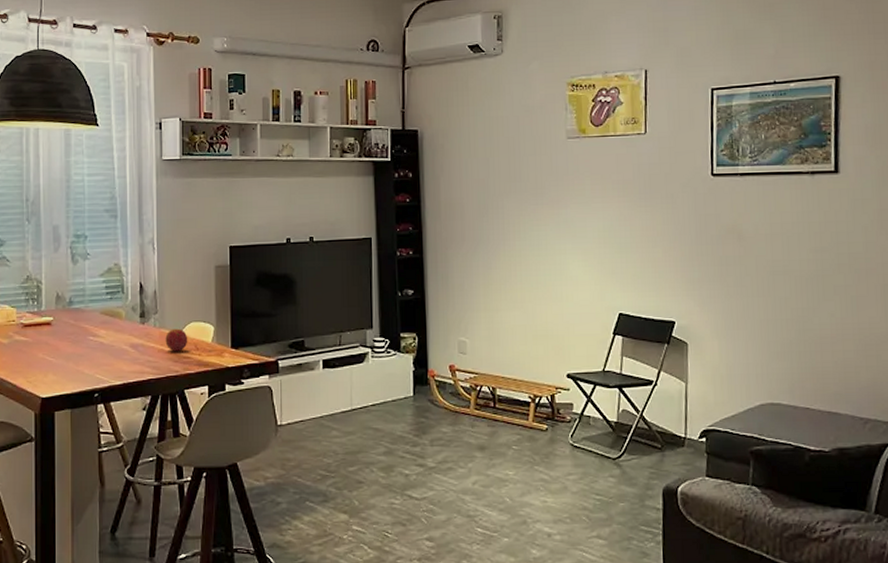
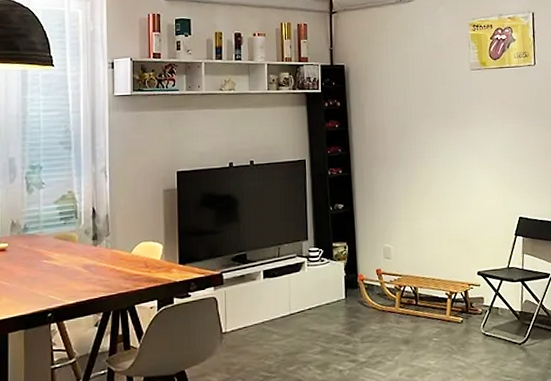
fruit: present [165,328,188,352] -> none [117,248,138,270]

